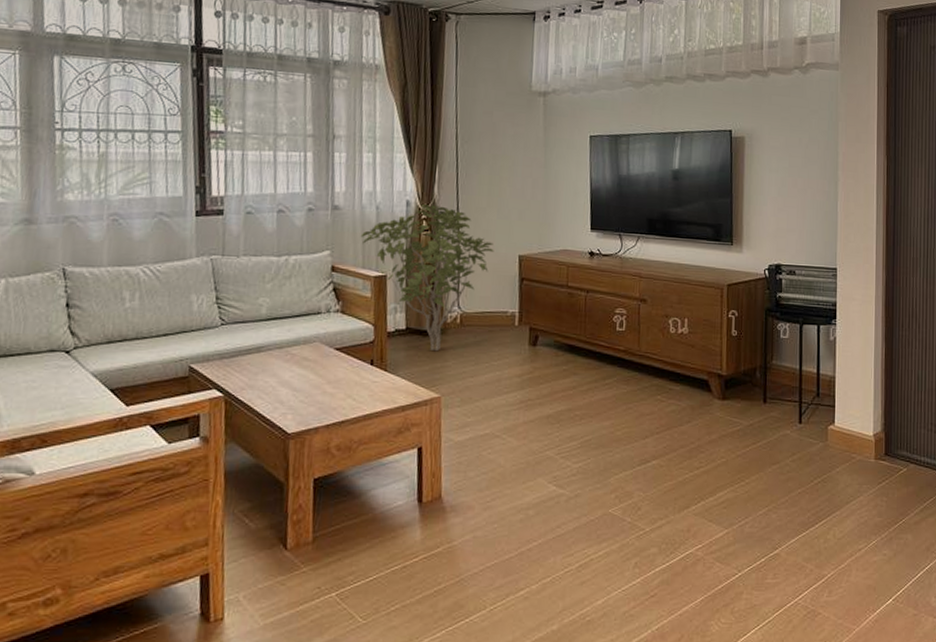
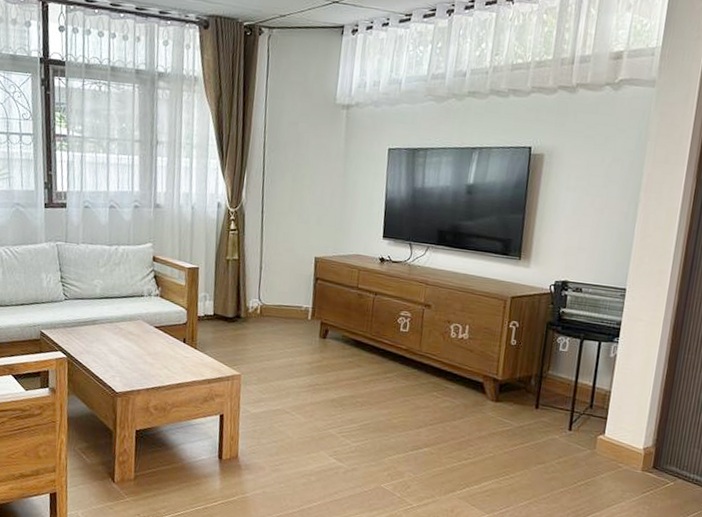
shrub: present [360,204,494,352] -> none [177,207,293,336]

